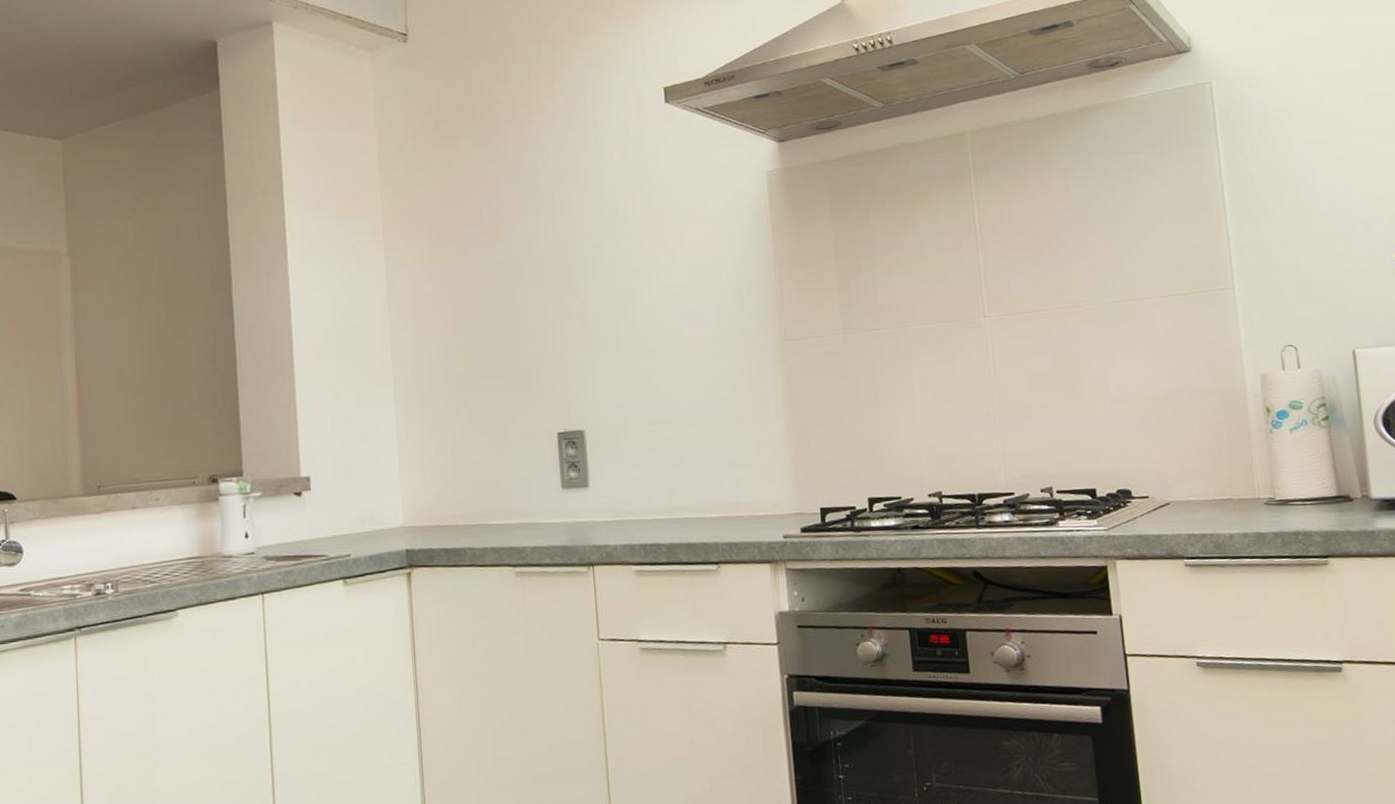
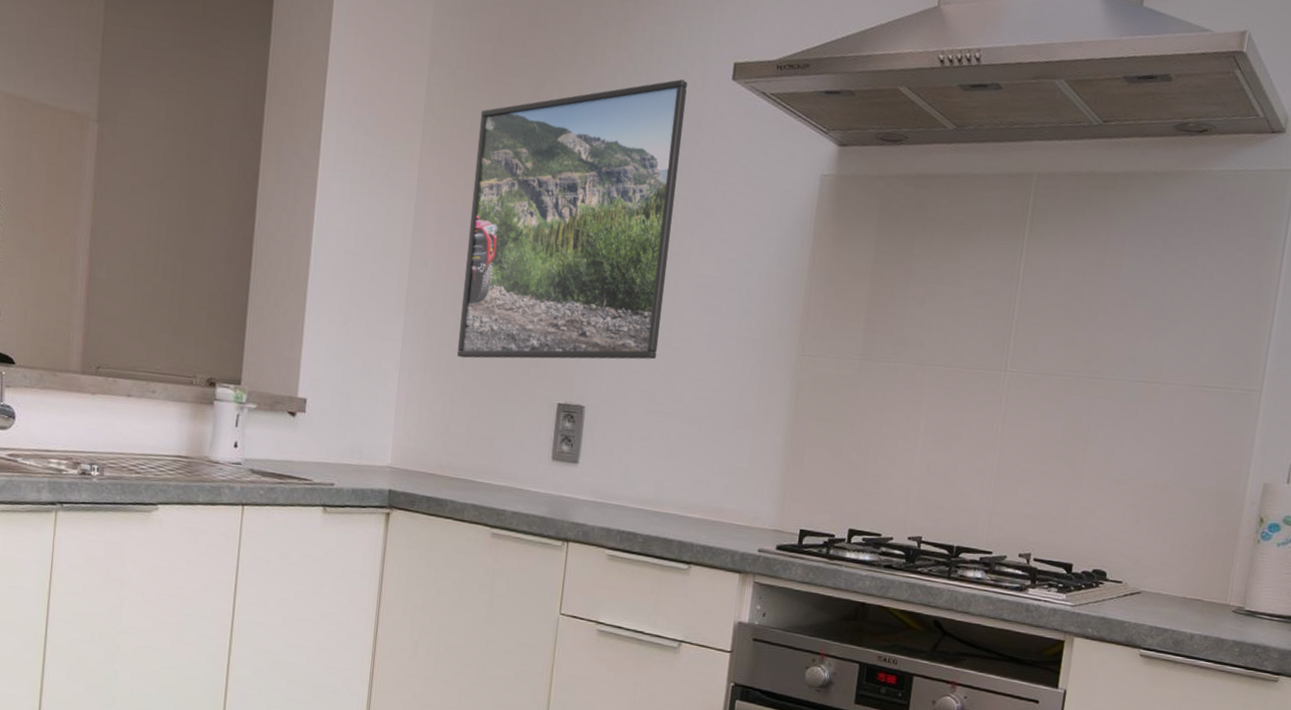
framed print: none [434,111,646,408] -> present [456,79,687,360]

